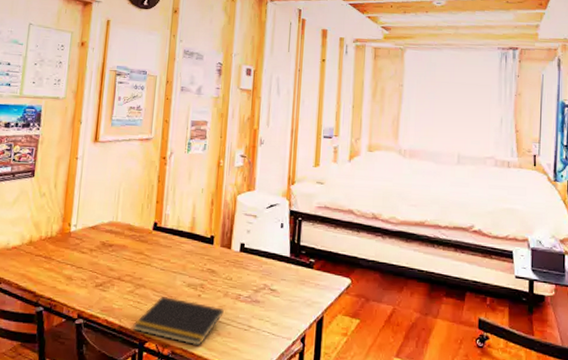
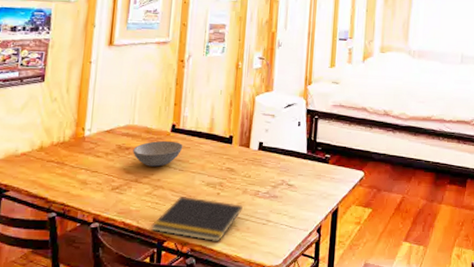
soup bowl: none [116,239,165,265] -> present [133,141,183,167]

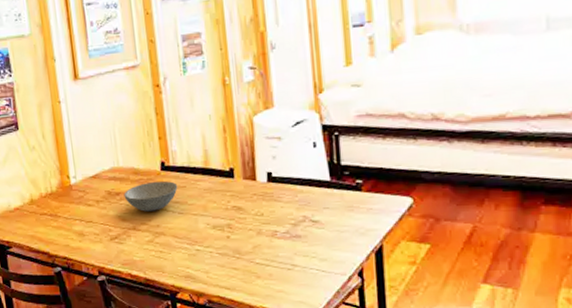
notepad: present [151,197,243,242] -> none [160,242,260,292]

